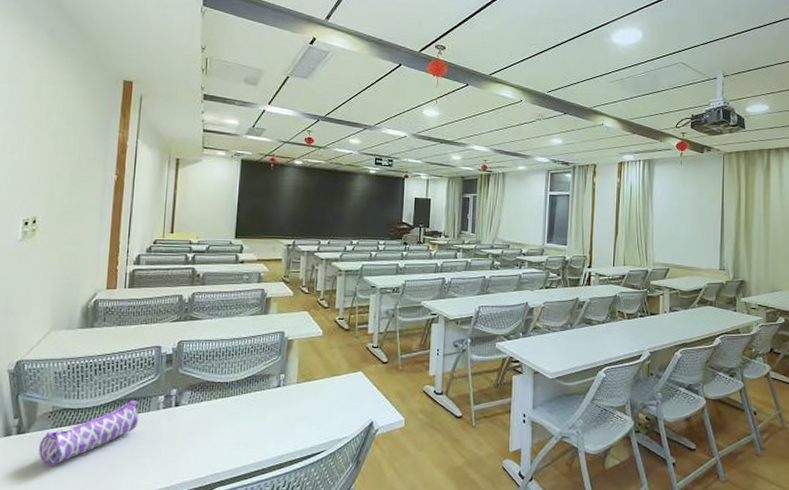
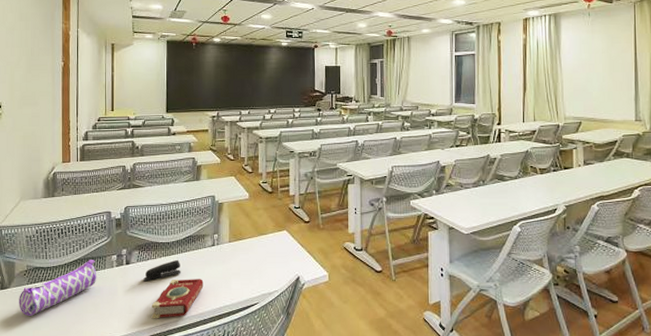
stapler: none [194,401,239,426] -> present [143,259,180,282]
book: none [201,423,265,469] -> present [151,279,204,319]

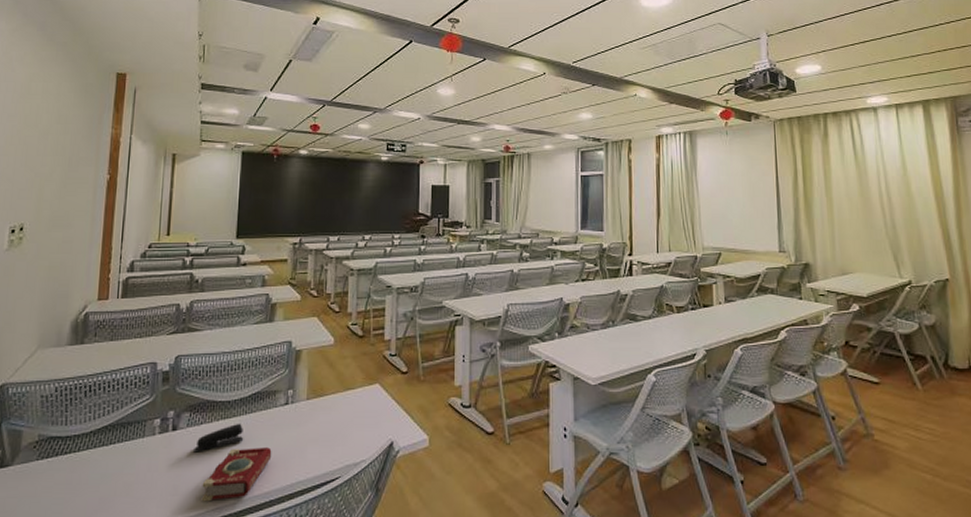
pencil case: present [19,260,97,317] -> none [23,425,133,504]

